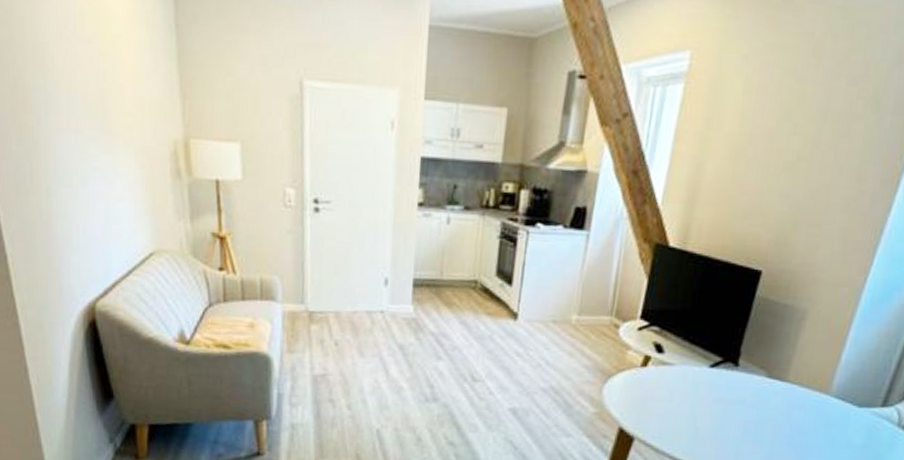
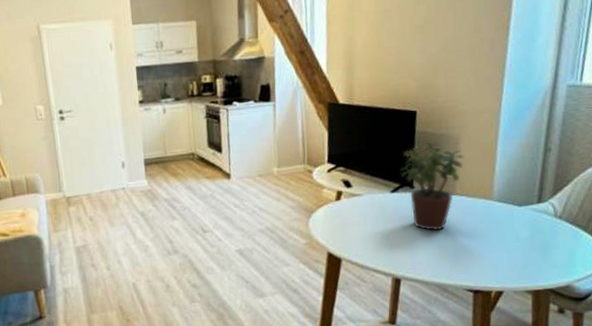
potted plant: none [726,310,807,422] -> present [400,141,464,231]

